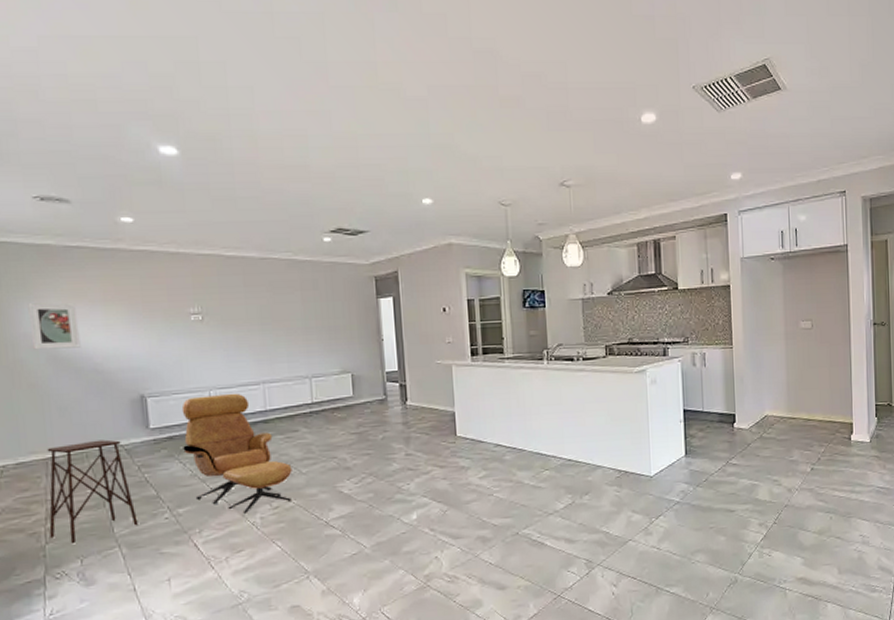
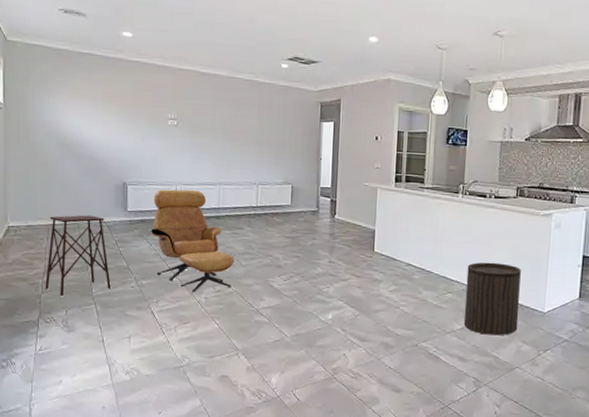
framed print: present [28,302,81,350] -> none [47,97,83,138]
stool: none [563,429,625,510] -> present [463,262,521,336]

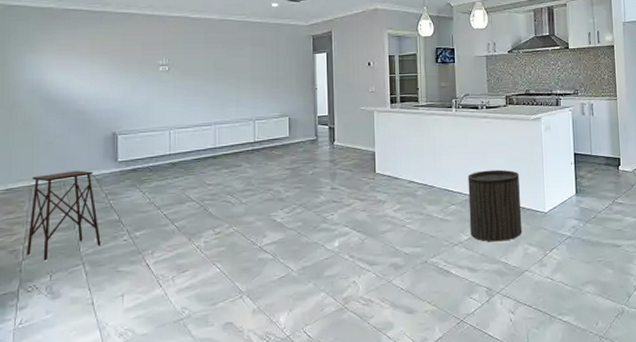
armchair: present [151,189,235,292] -> none [144,132,234,237]

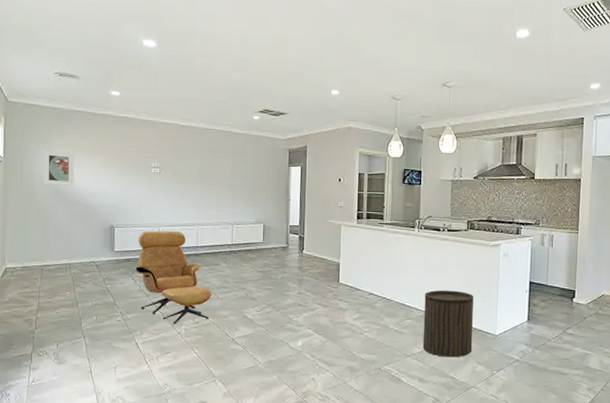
side table: present [27,170,101,260] -> none [38,256,99,331]
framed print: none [29,55,68,94] -> present [42,150,75,186]
armchair: none [144,132,234,237] -> present [136,230,212,324]

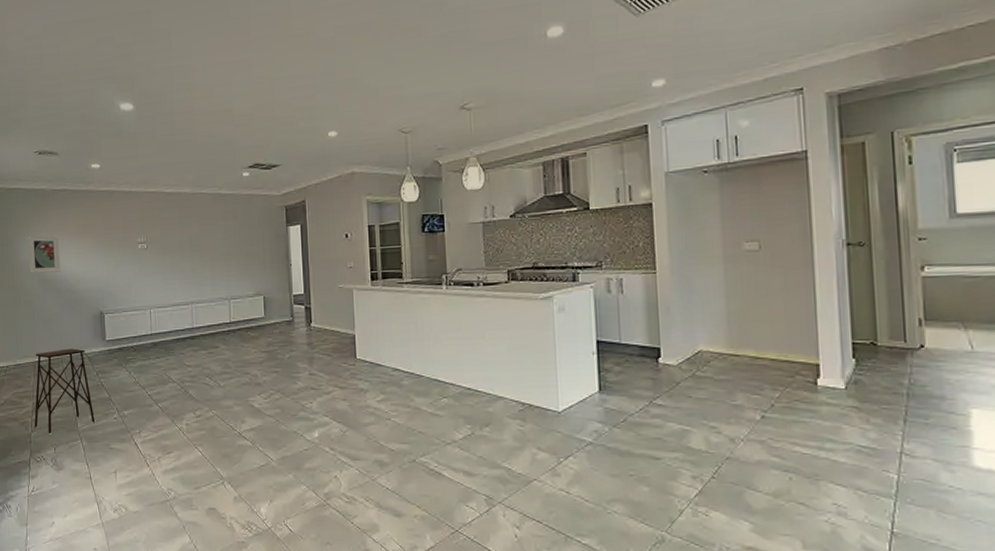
side table: none [38,256,99,331] -> present [34,348,95,433]
armchair: present [136,230,212,324] -> none [129,311,213,419]
stool: present [422,290,474,358] -> none [462,358,530,443]

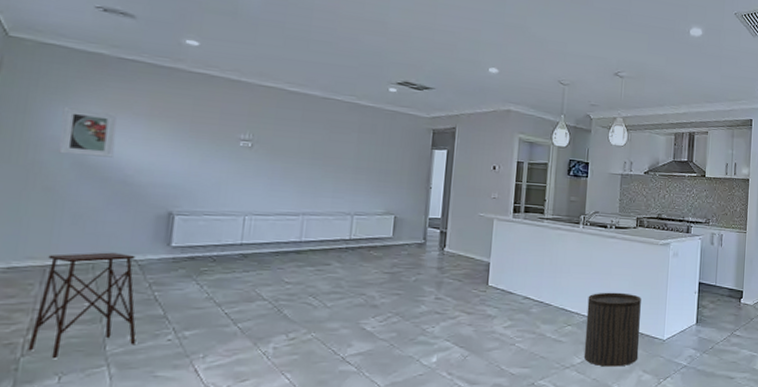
stool: none [462,358,530,443] -> present [583,292,641,367]

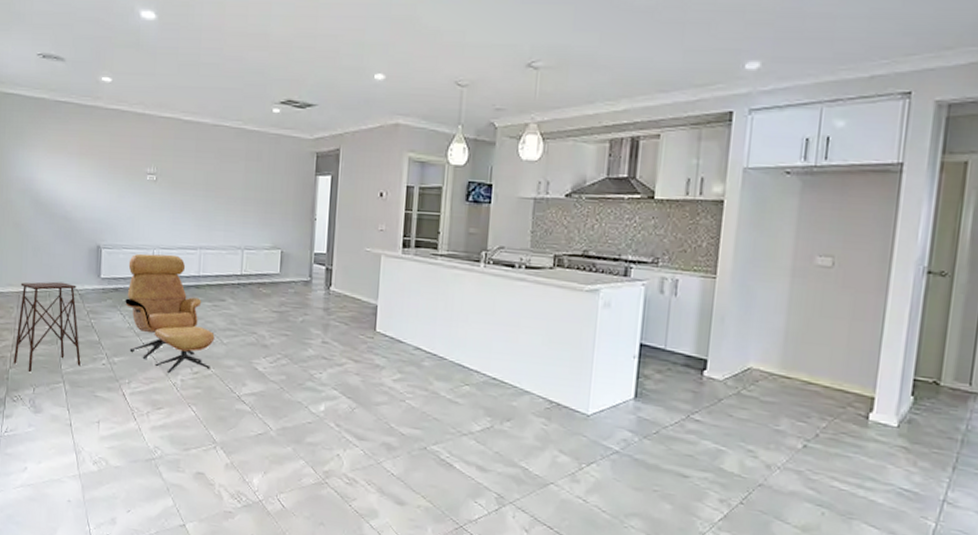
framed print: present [59,107,117,158] -> none [21,150,58,195]
armchair: none [203,220,317,342] -> present [125,253,215,373]
stool: present [583,292,641,367] -> none [484,348,558,442]

